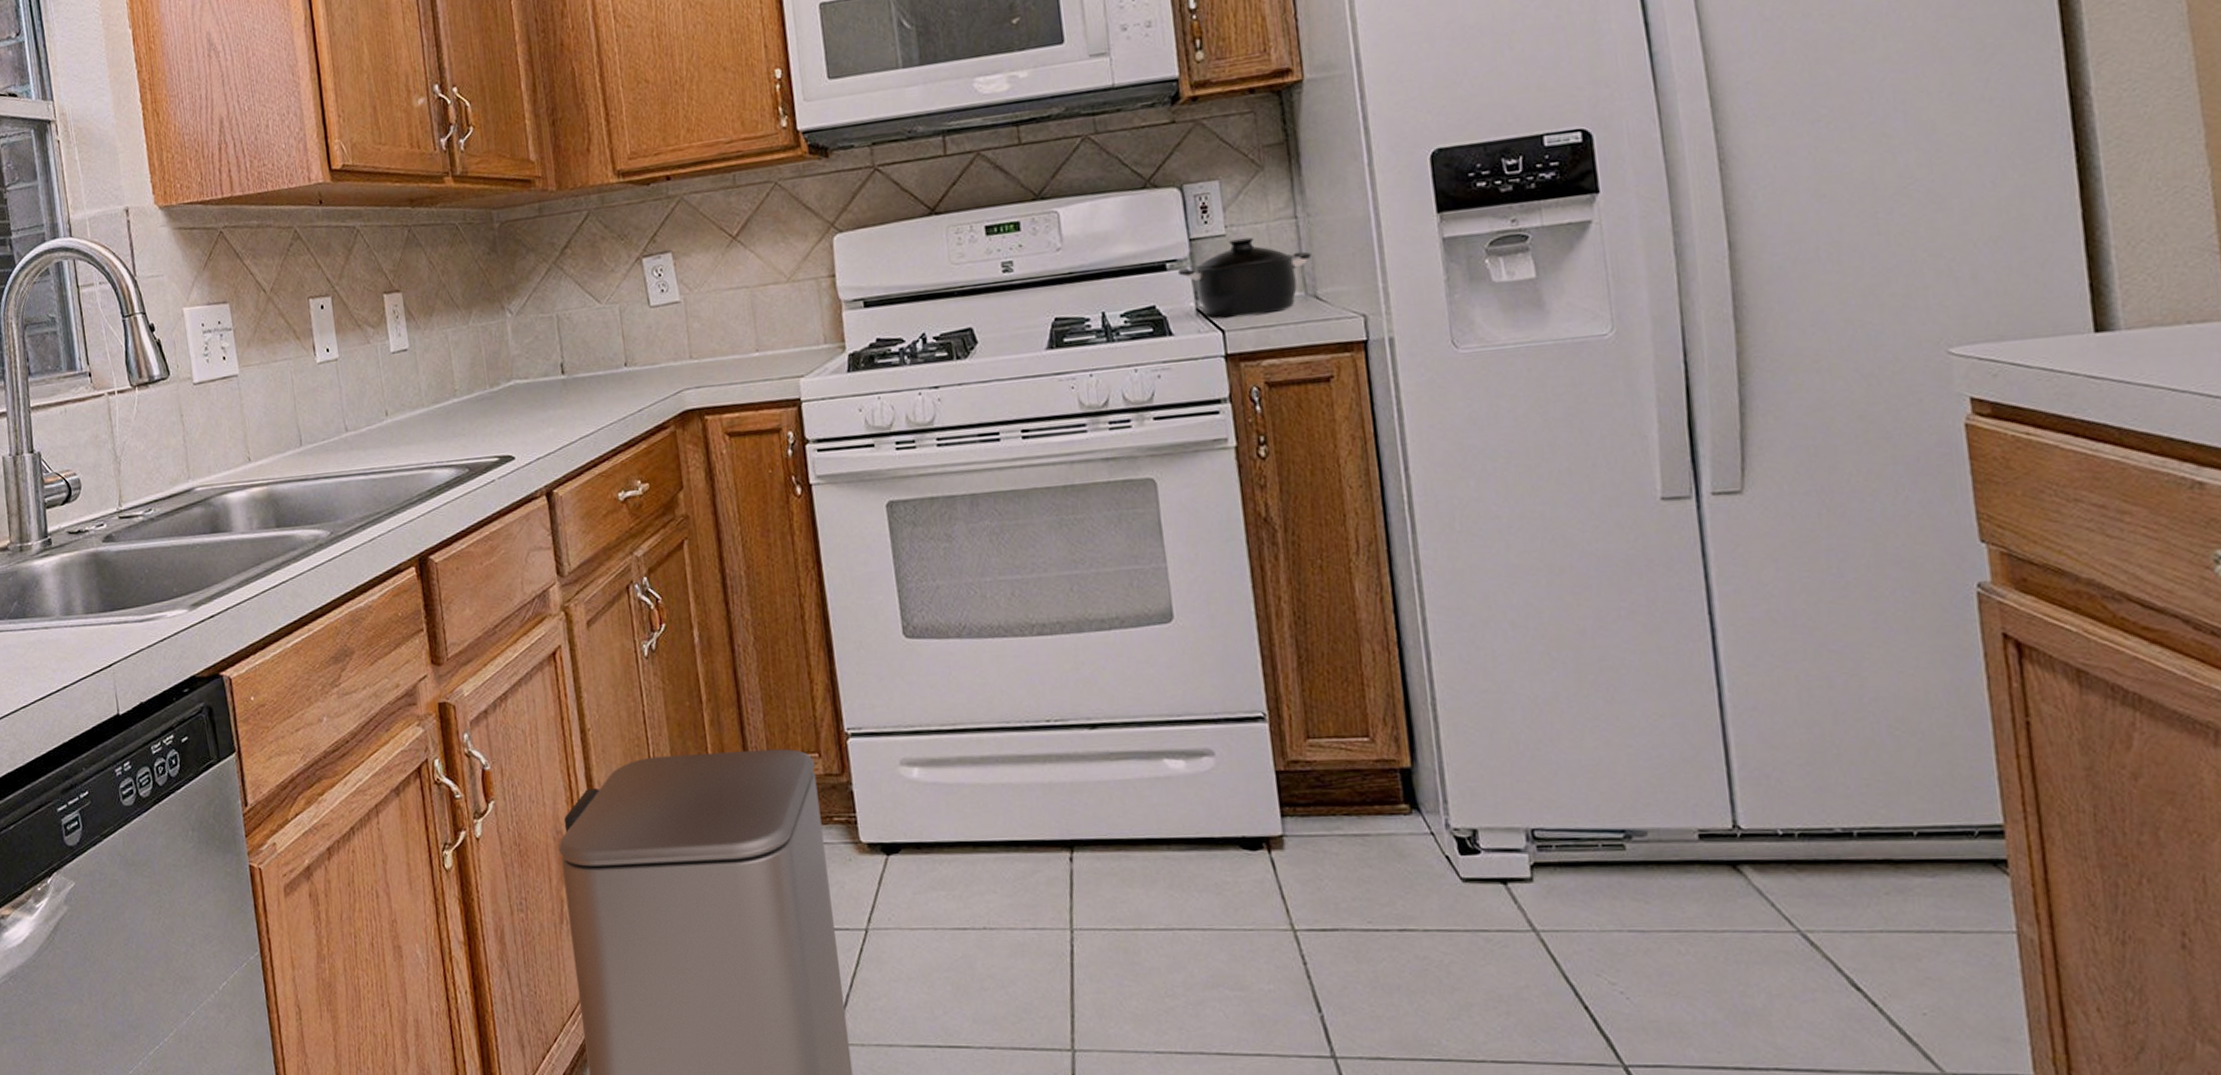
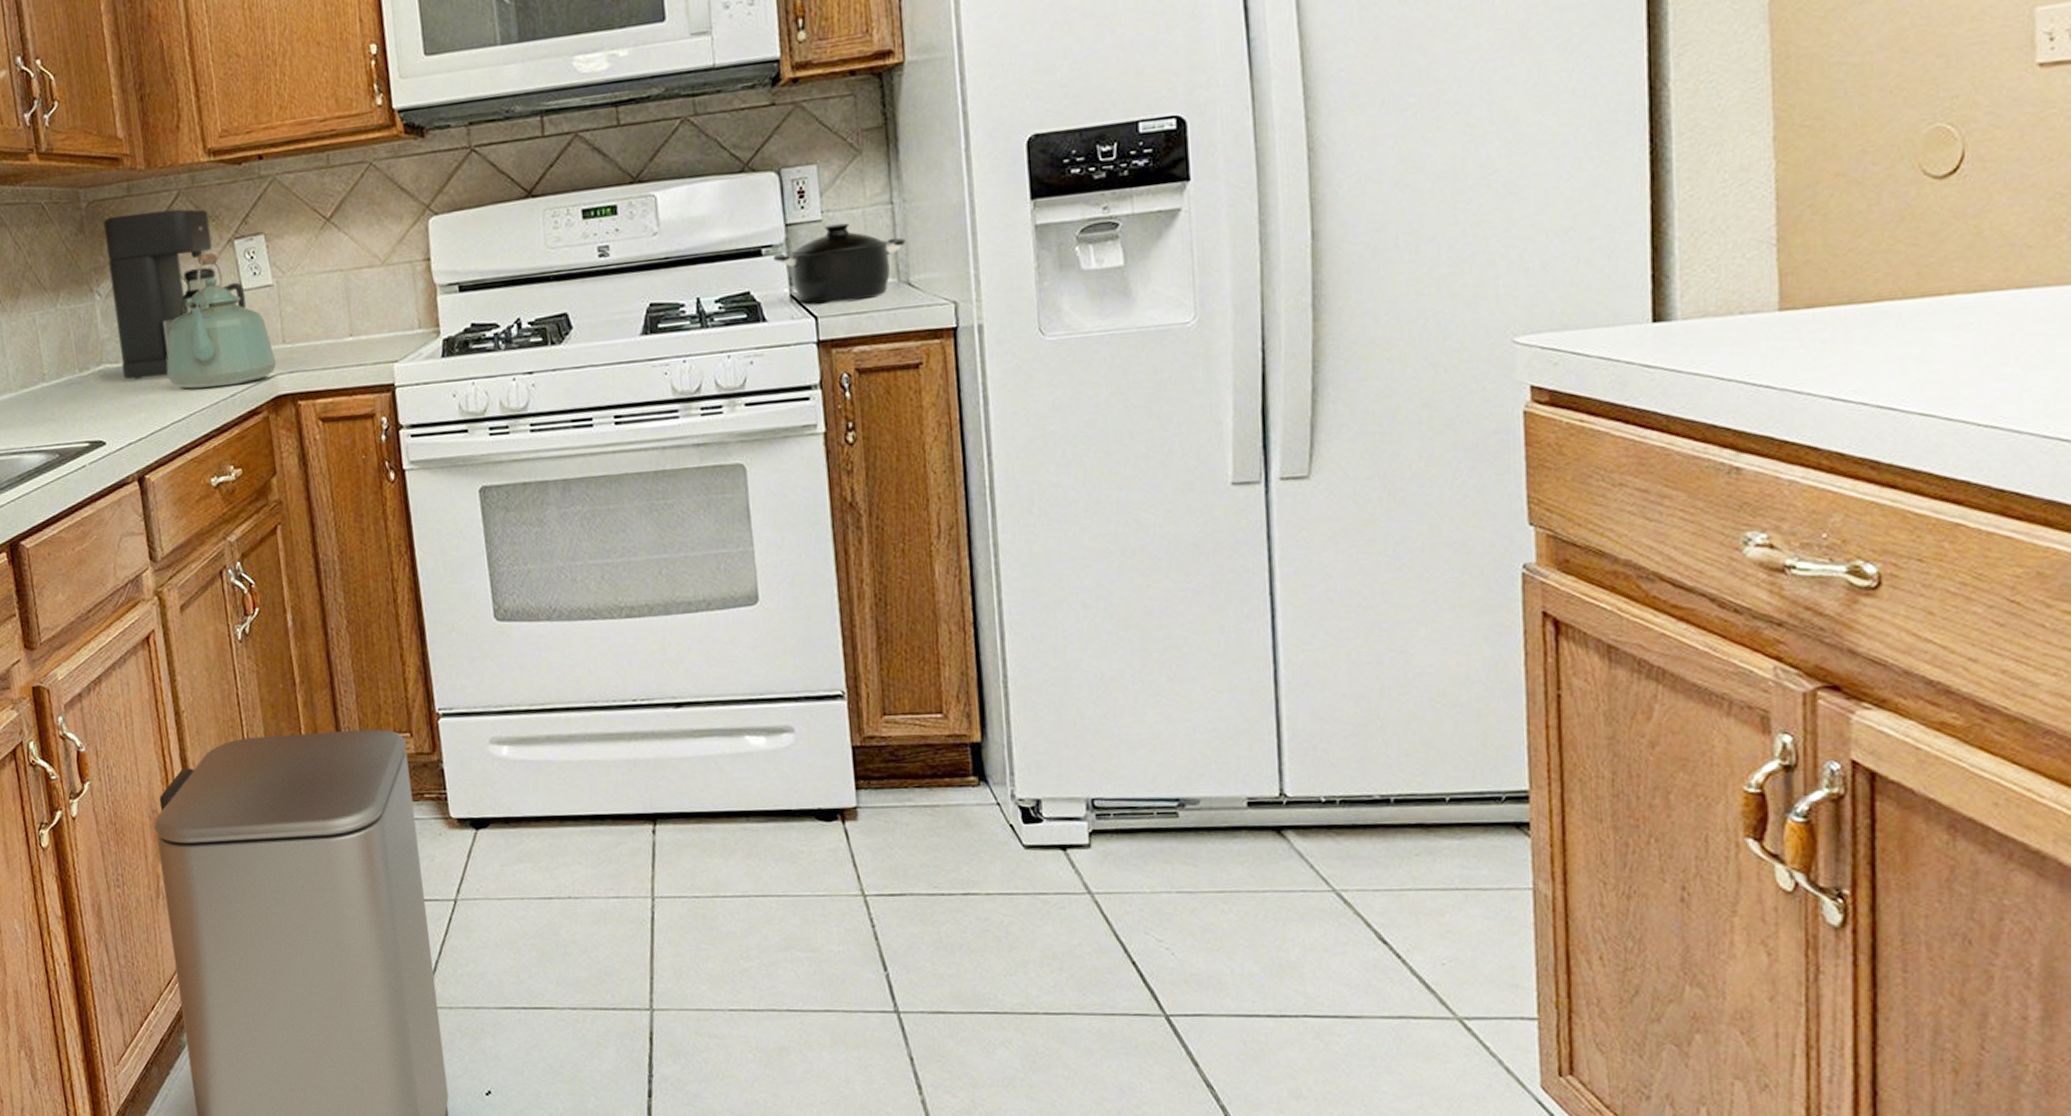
coffee maker: none [515,228,654,395] -> present [103,209,247,380]
kettle: none [575,270,683,404] -> present [166,252,276,389]

